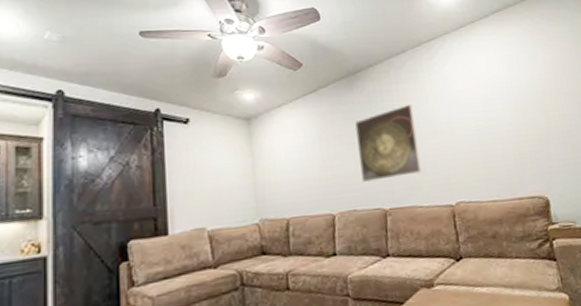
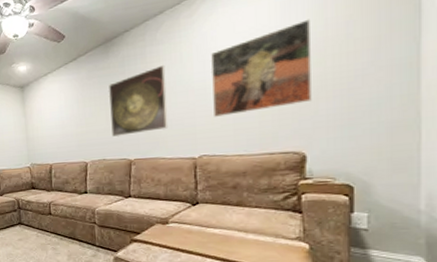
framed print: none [454,73,544,160] -> present [210,19,312,117]

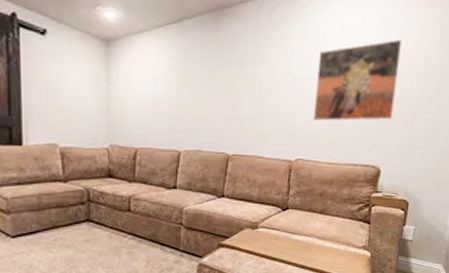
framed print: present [108,64,168,137] -> none [212,52,276,127]

